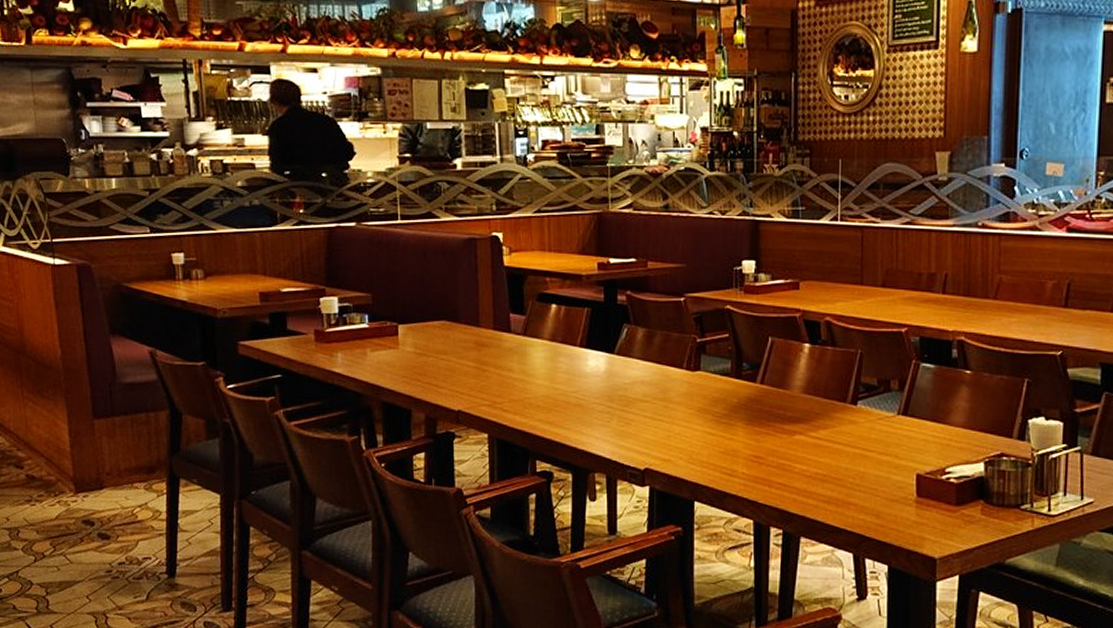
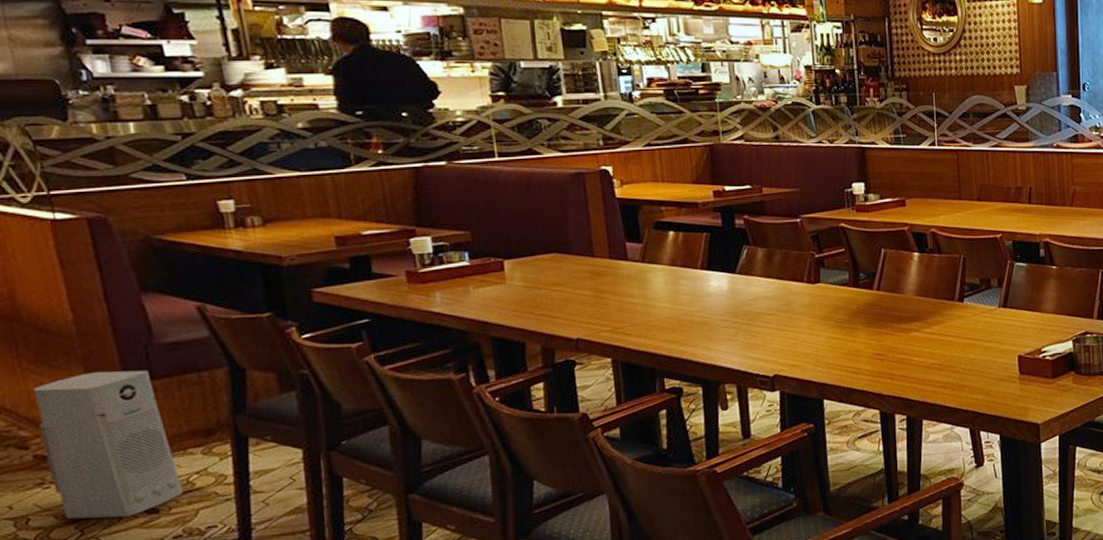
air purifier: none [30,404,129,539] -> present [33,370,184,519]

